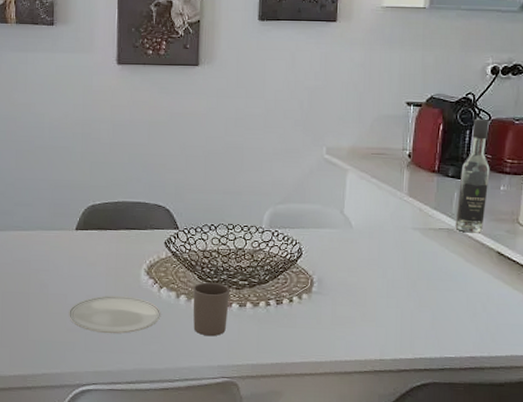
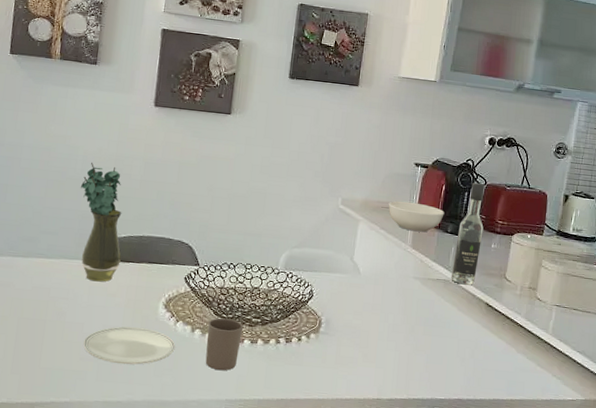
vase: none [50,129,98,252] -> present [81,163,122,282]
bowl: none [379,145,444,178] -> present [388,200,445,233]

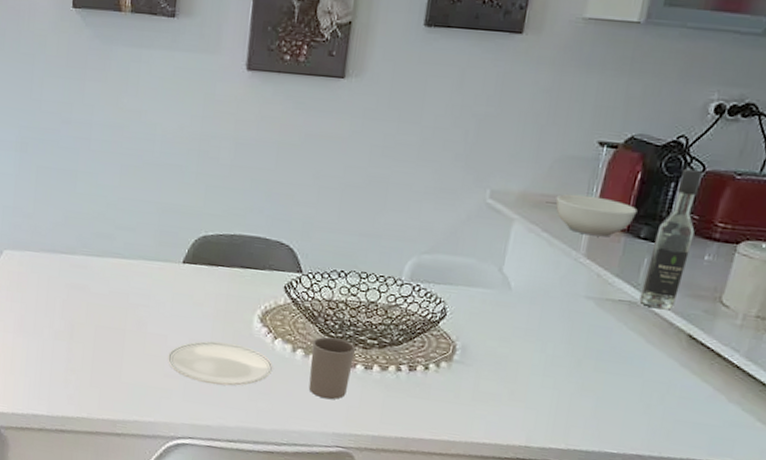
vase: present [81,163,122,282] -> none [160,144,209,289]

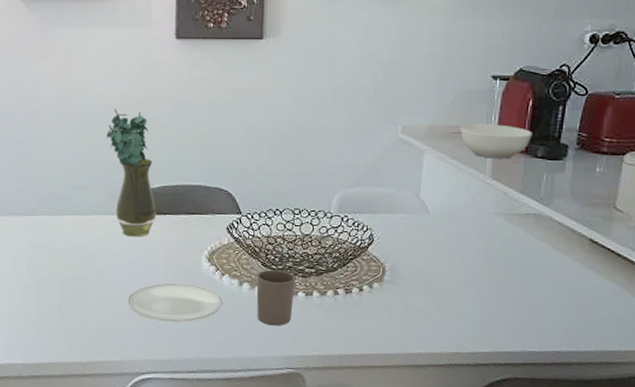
vase: none [160,144,209,289] -> present [107,109,157,237]
bottle: present [639,168,704,310] -> none [543,93,587,219]

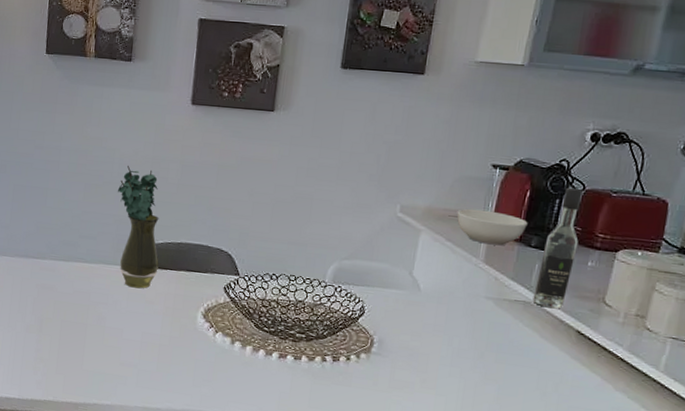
plate: present [127,283,223,322] -> none [122,334,215,374]
mug: present [256,269,296,326] -> none [245,331,287,386]
bottle: none [543,93,587,219] -> present [533,187,584,309]

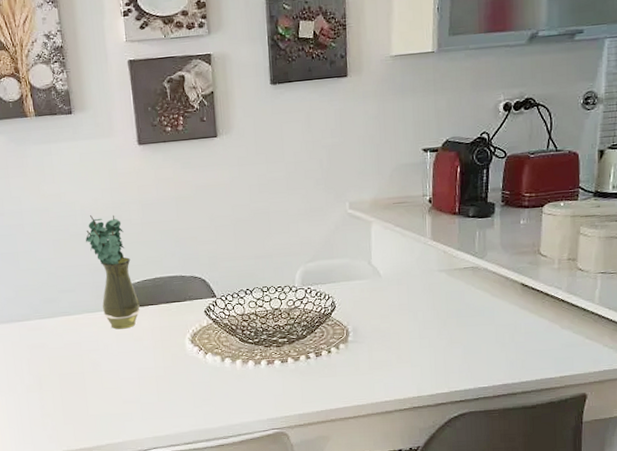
bowl: present [457,208,528,246] -> none [400,191,463,223]
bottle: present [533,187,584,309] -> none [479,156,509,269]

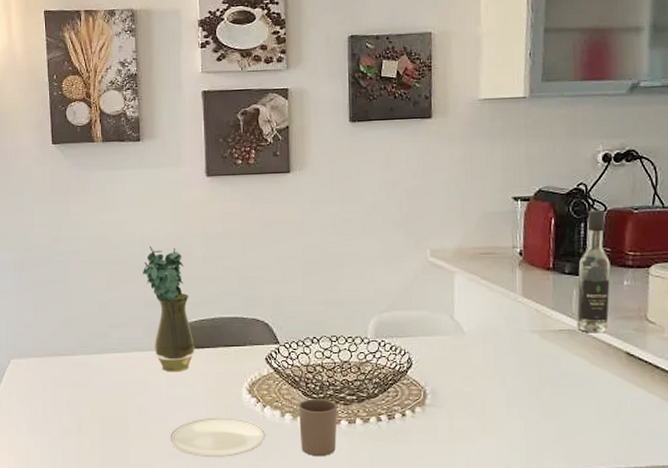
plate: none [122,365,209,402] -> present [169,417,266,458]
mug: none [236,343,272,393] -> present [298,399,338,457]
bottle: none [479,156,509,269] -> present [576,209,611,333]

